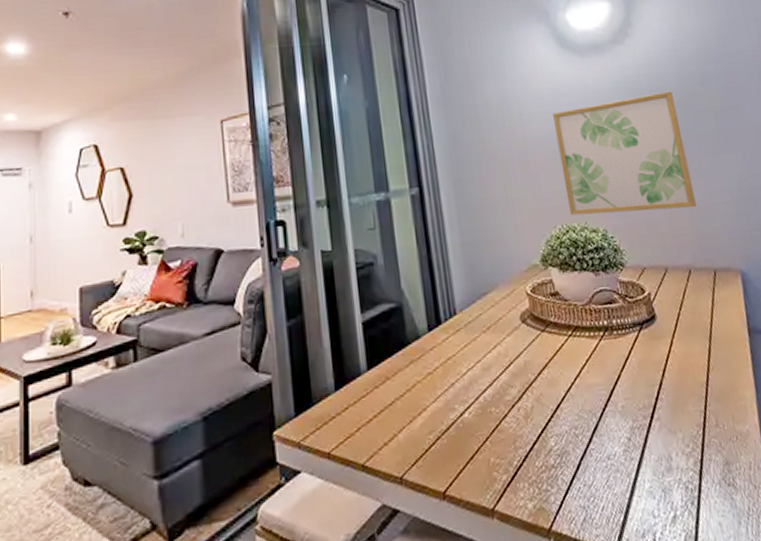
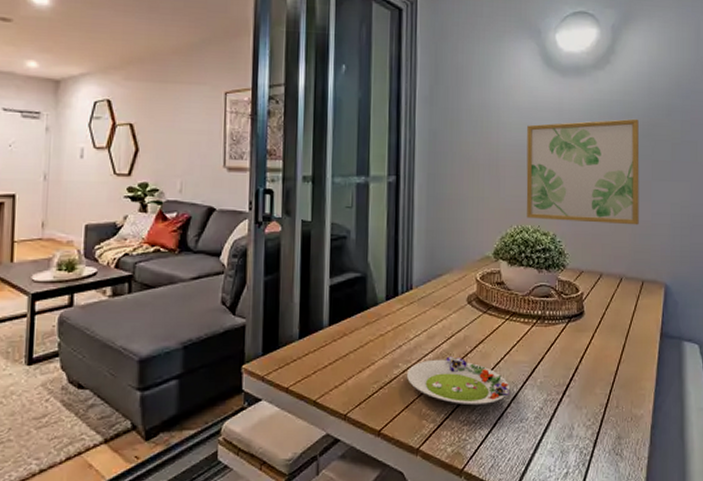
salad plate: none [465,388,589,447] -> present [407,356,509,404]

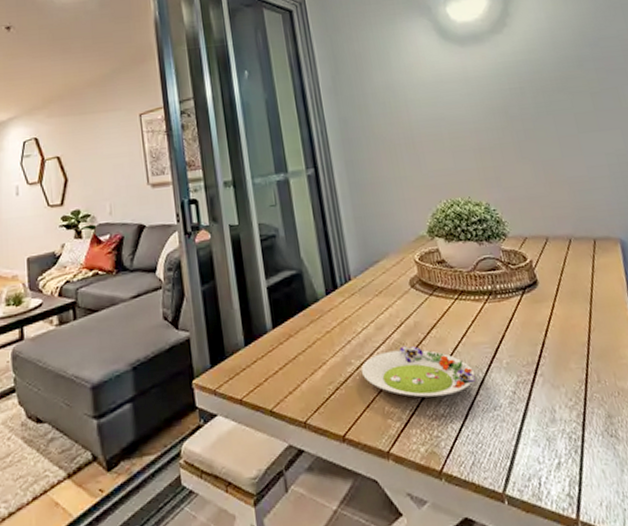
wall art: present [526,118,640,225] -> none [436,74,575,191]

